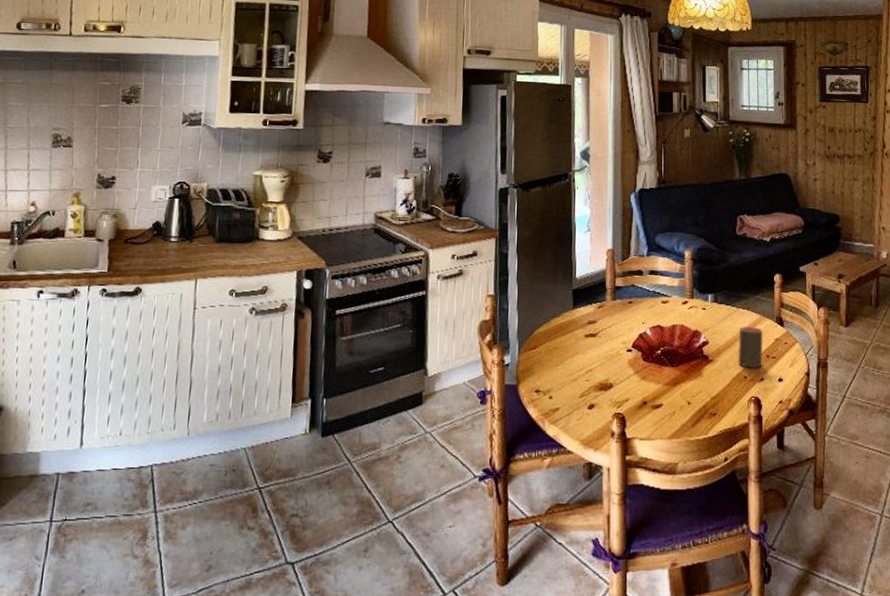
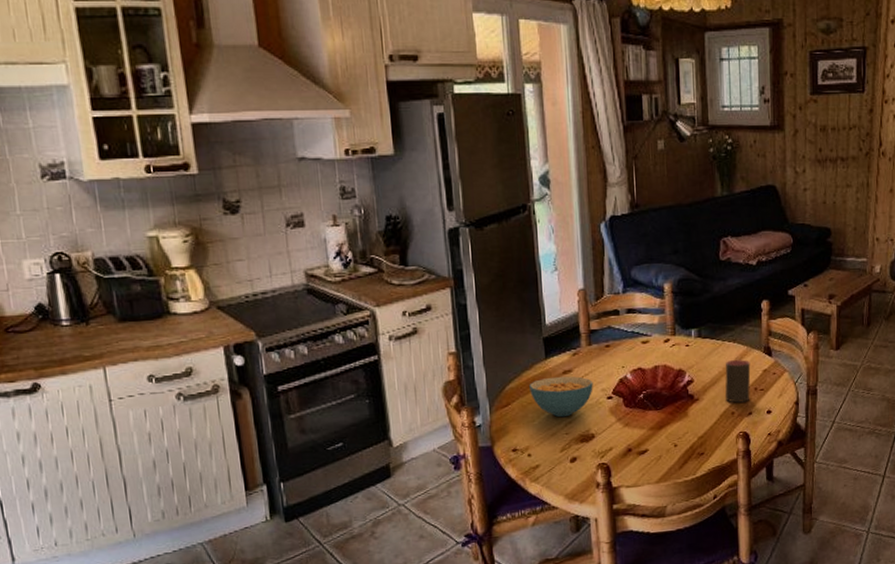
cereal bowl: none [556,326,615,365] -> present [529,376,593,418]

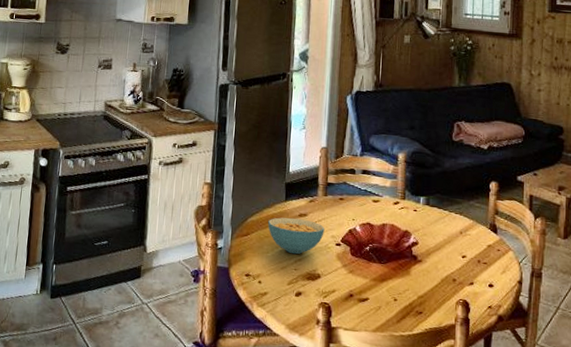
cup: present [725,359,751,403] -> none [448,230,475,272]

